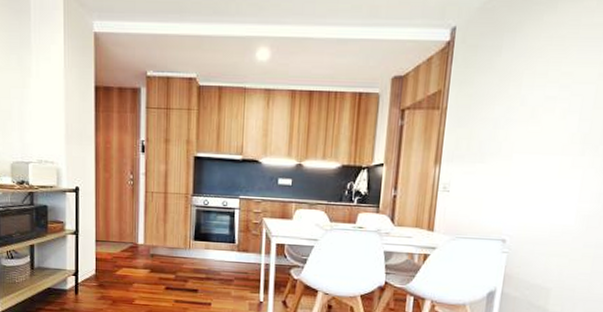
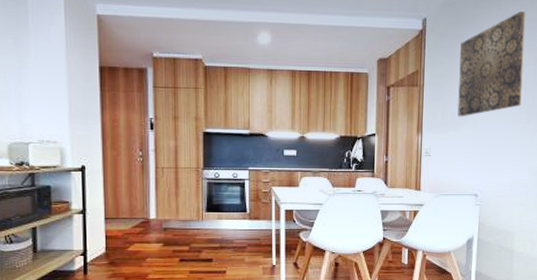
wall art: none [487,15,591,147] -> present [457,11,526,117]

